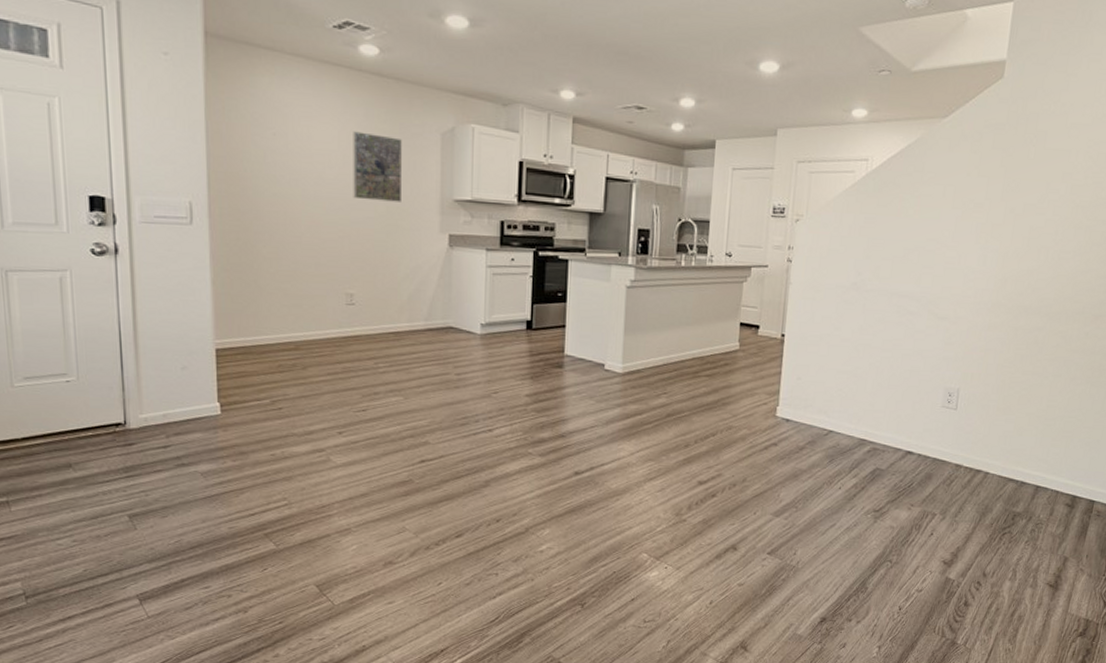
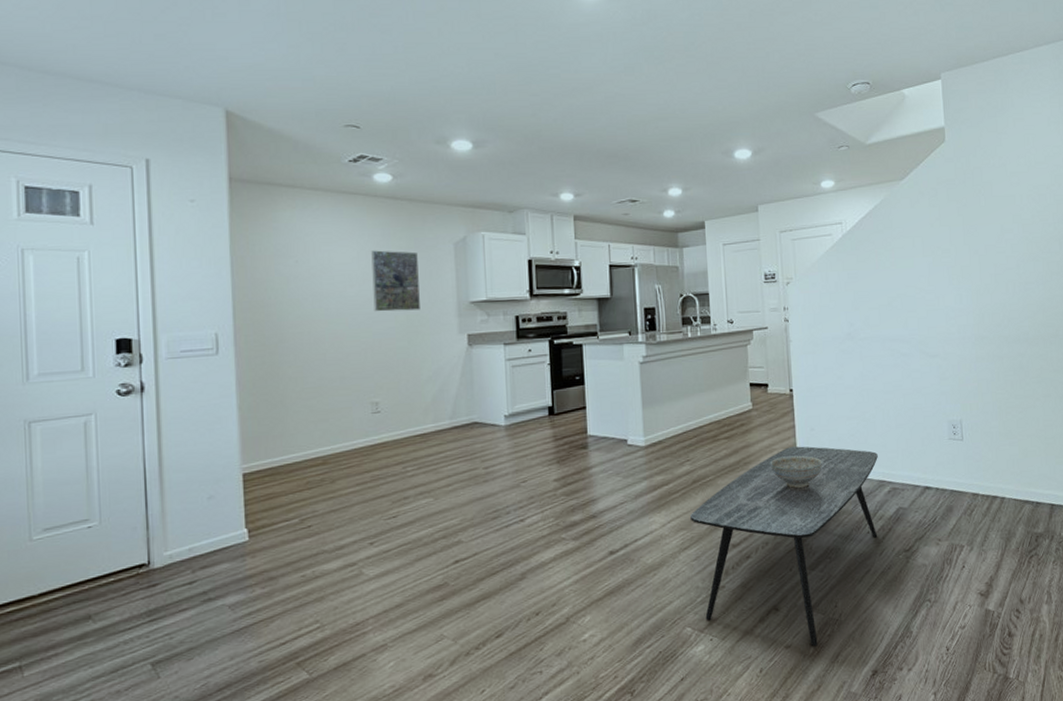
coffee table: none [660,393,864,588] -> present [690,446,878,647]
decorative bowl: none [749,402,805,436] -> present [769,455,823,489]

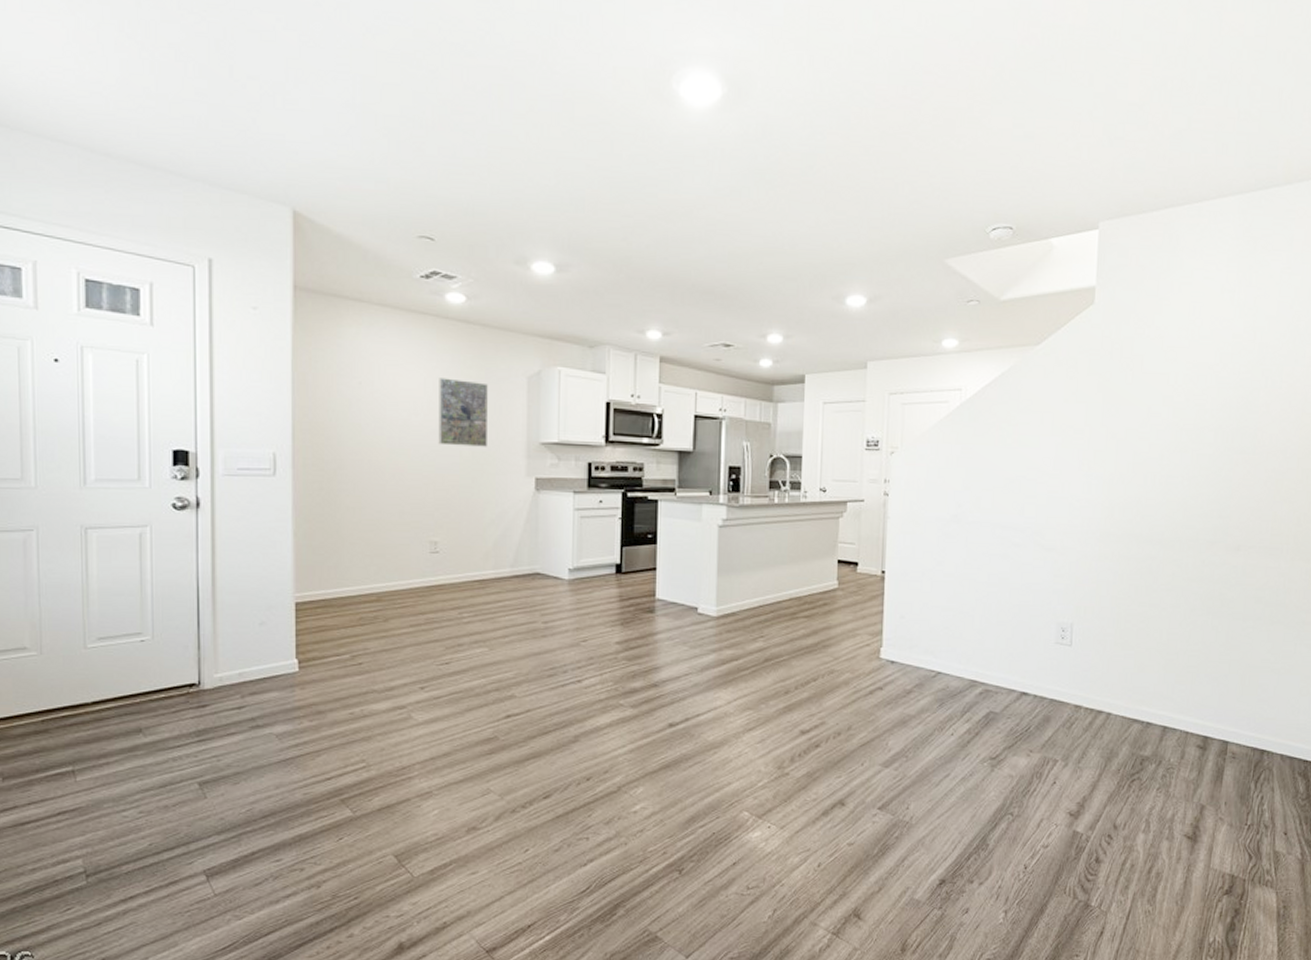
coffee table: present [690,446,878,647] -> none [759,633,973,847]
decorative bowl: present [769,455,823,489] -> none [851,643,911,680]

